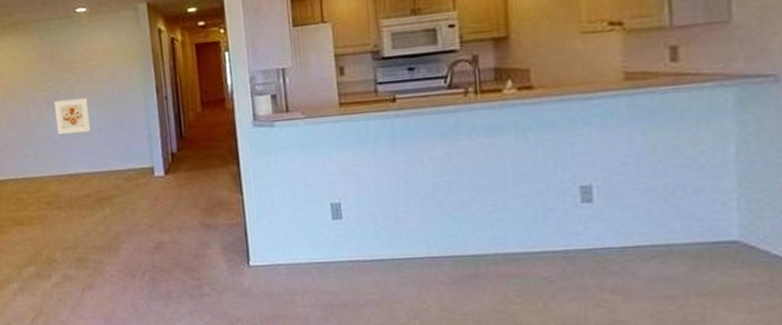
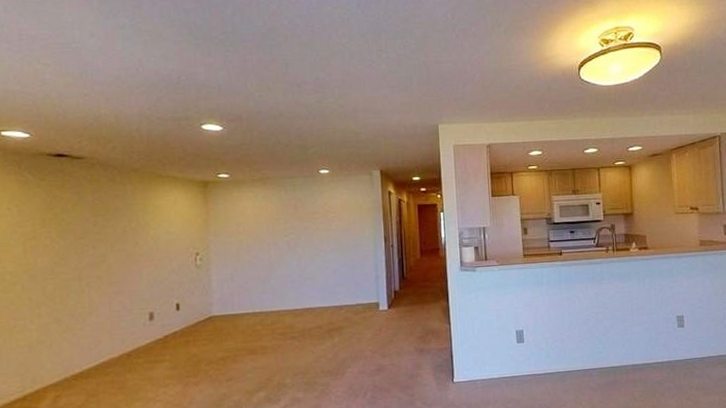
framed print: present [53,97,91,135] -> none [294,243,327,275]

